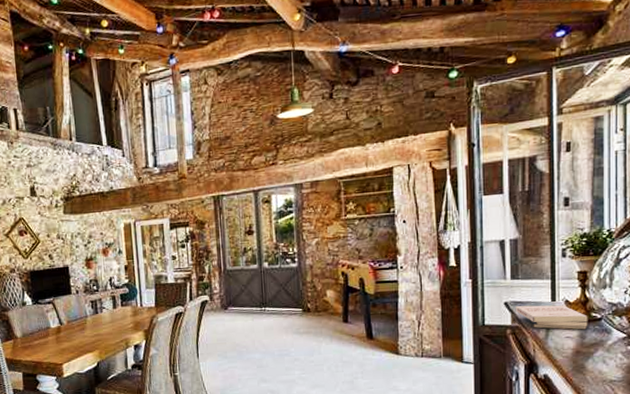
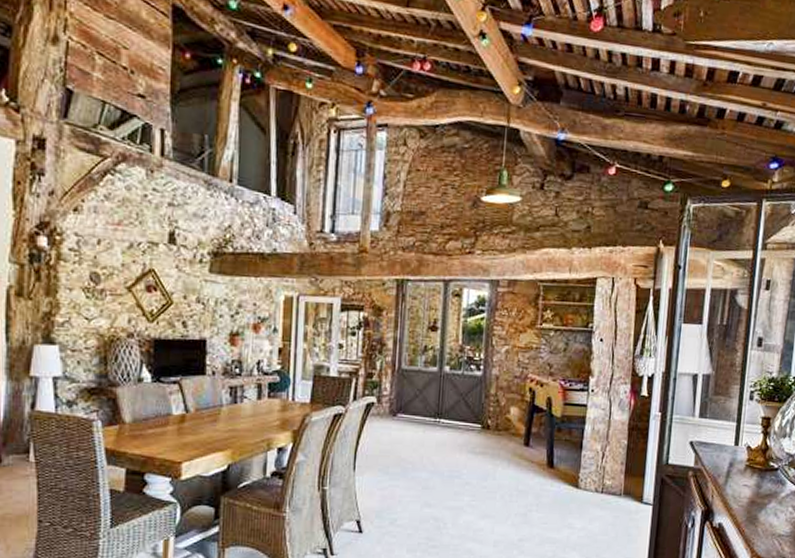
books: present [515,304,588,330] -> none [699,447,766,479]

